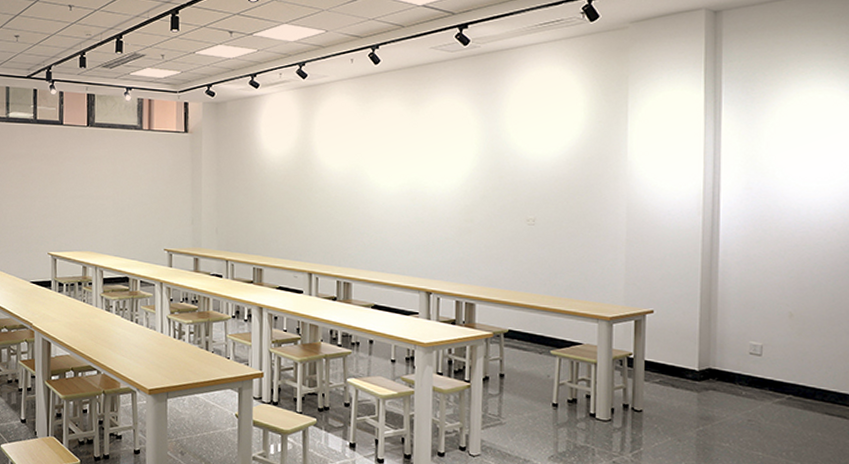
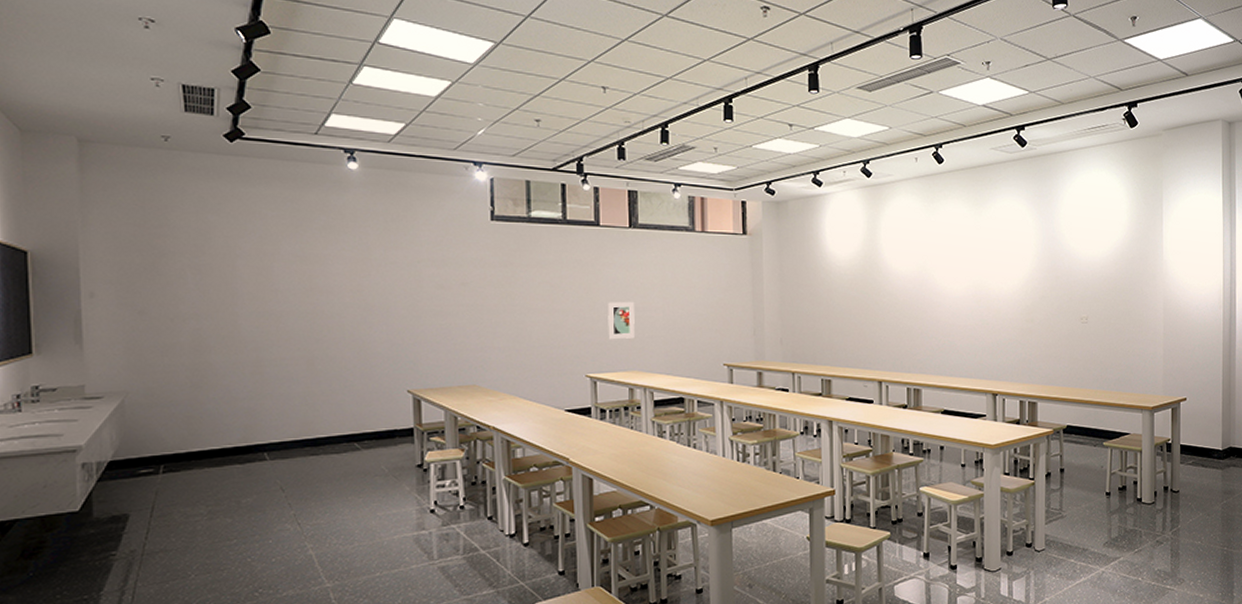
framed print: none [67,190,90,224] -> present [608,301,635,340]

